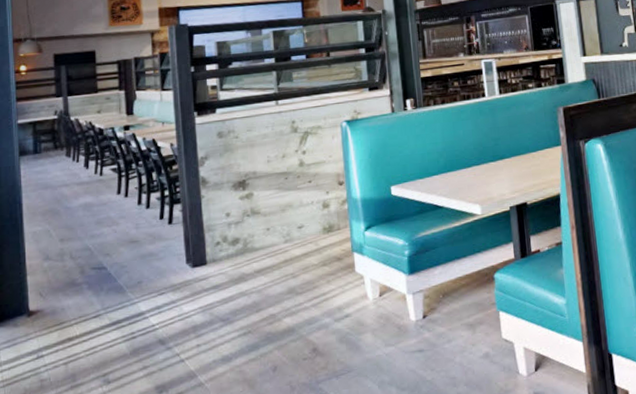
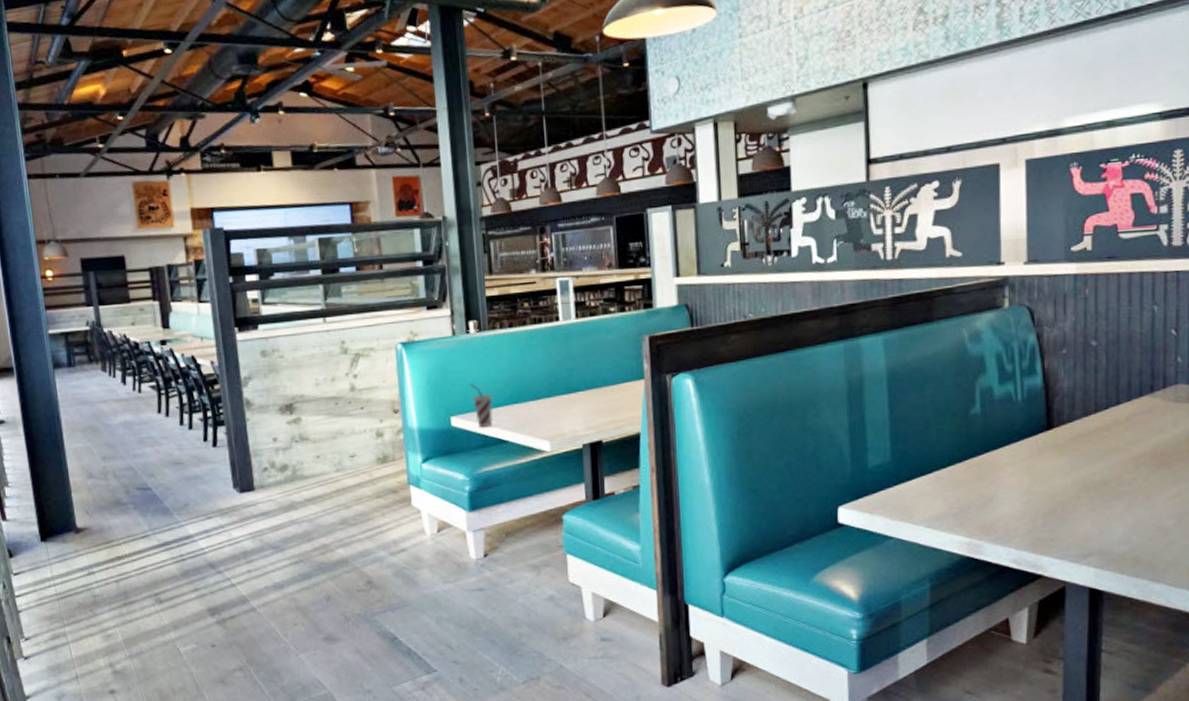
beverage cup: none [407,154,429,195] -> present [469,383,494,428]

